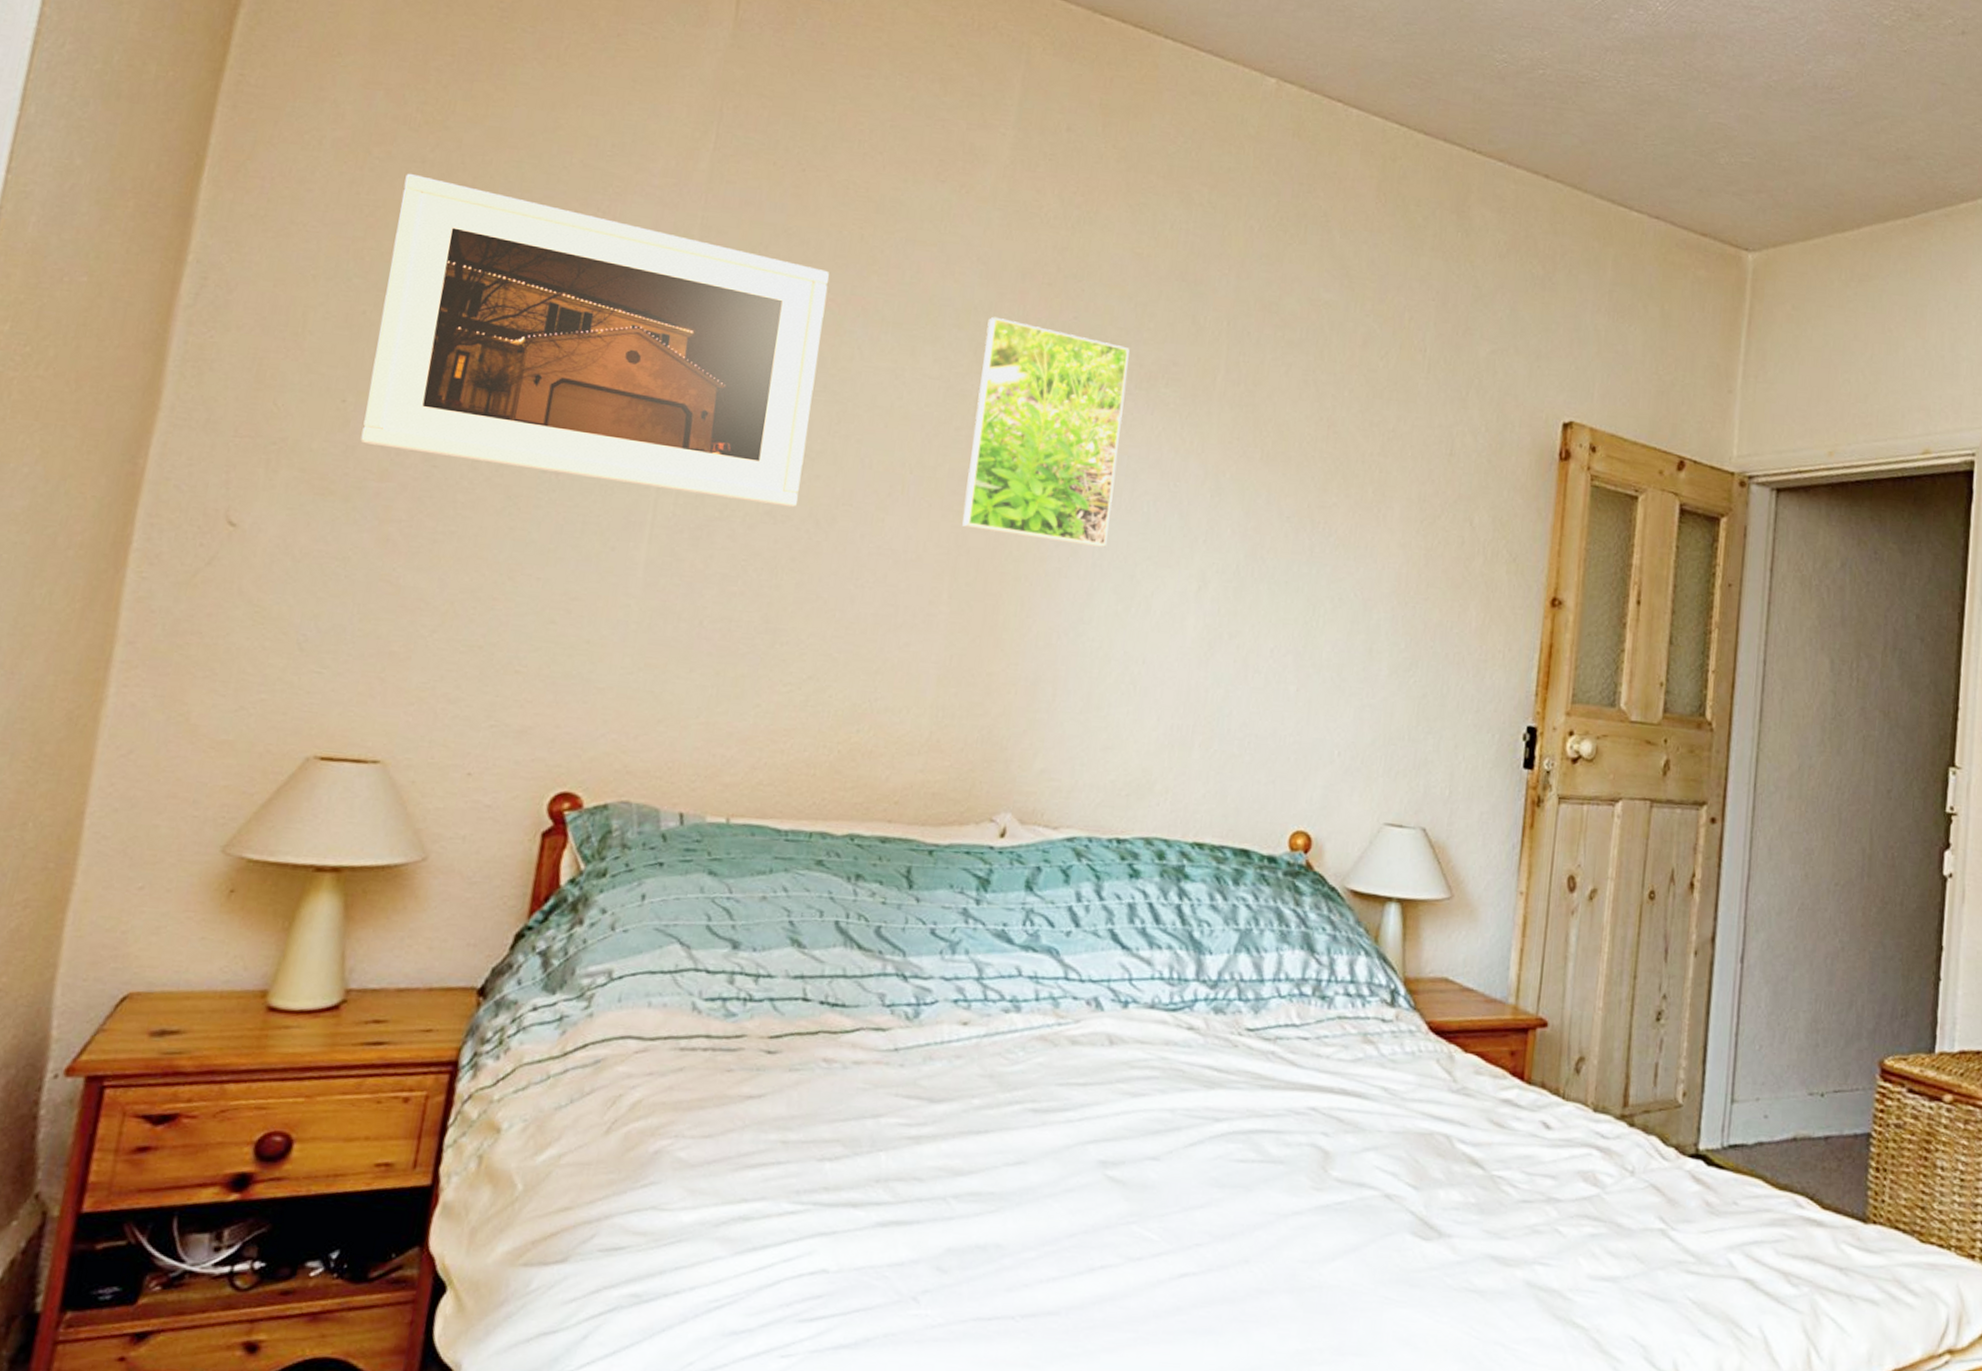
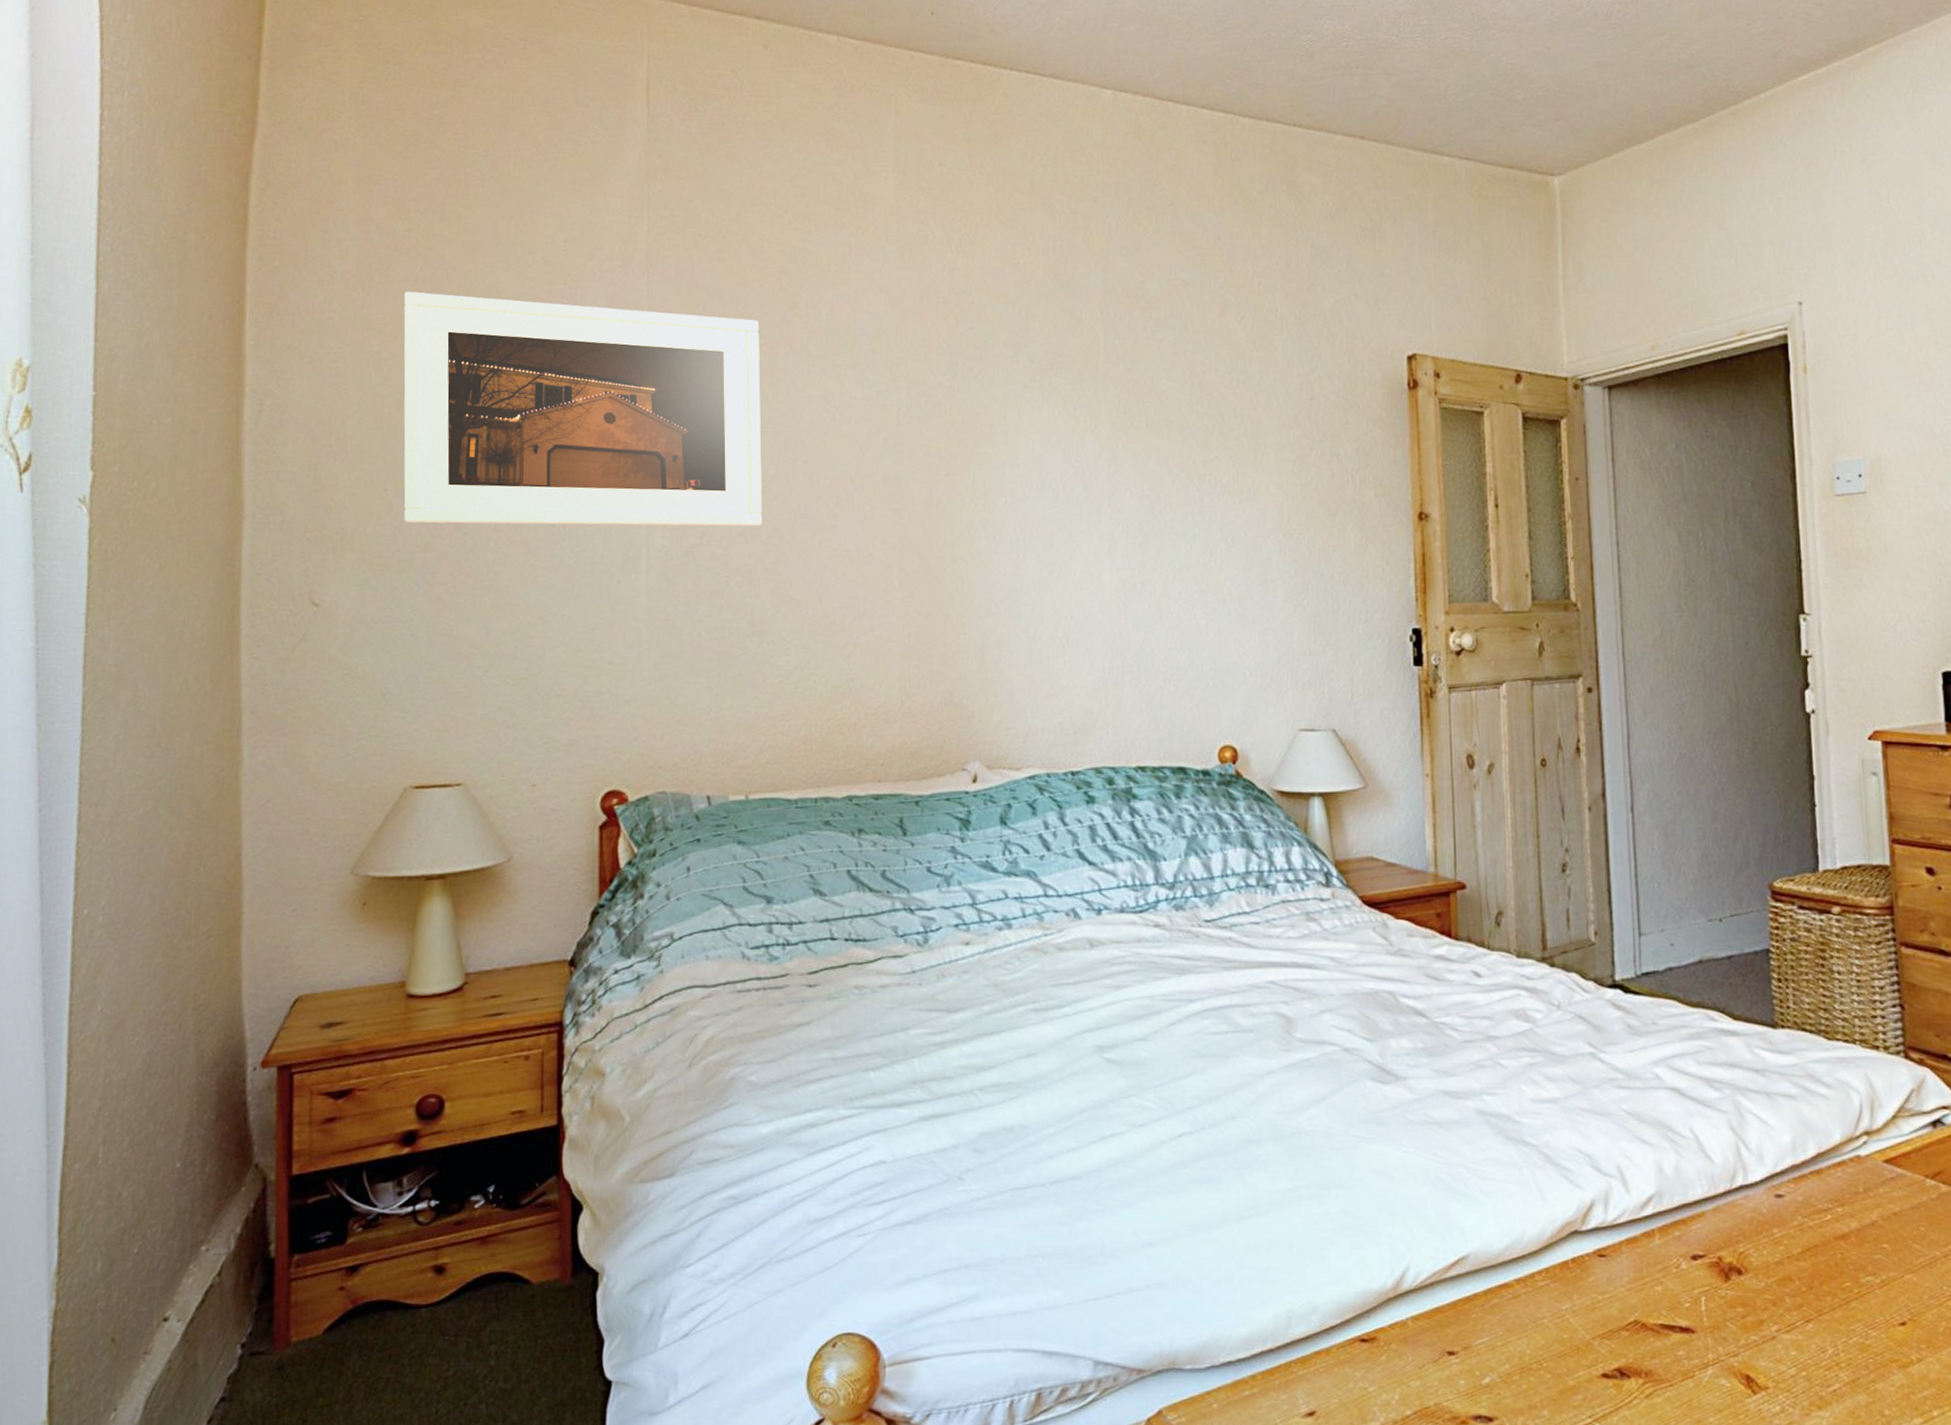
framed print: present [962,316,1130,548] -> none [897,337,1025,524]

